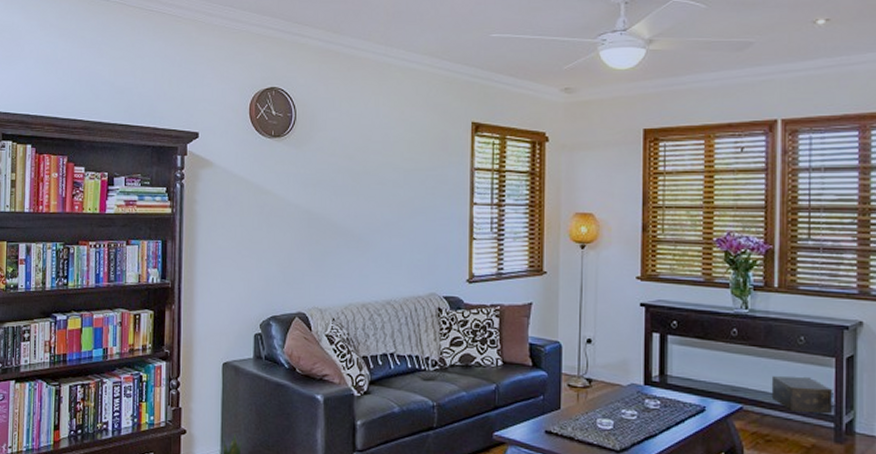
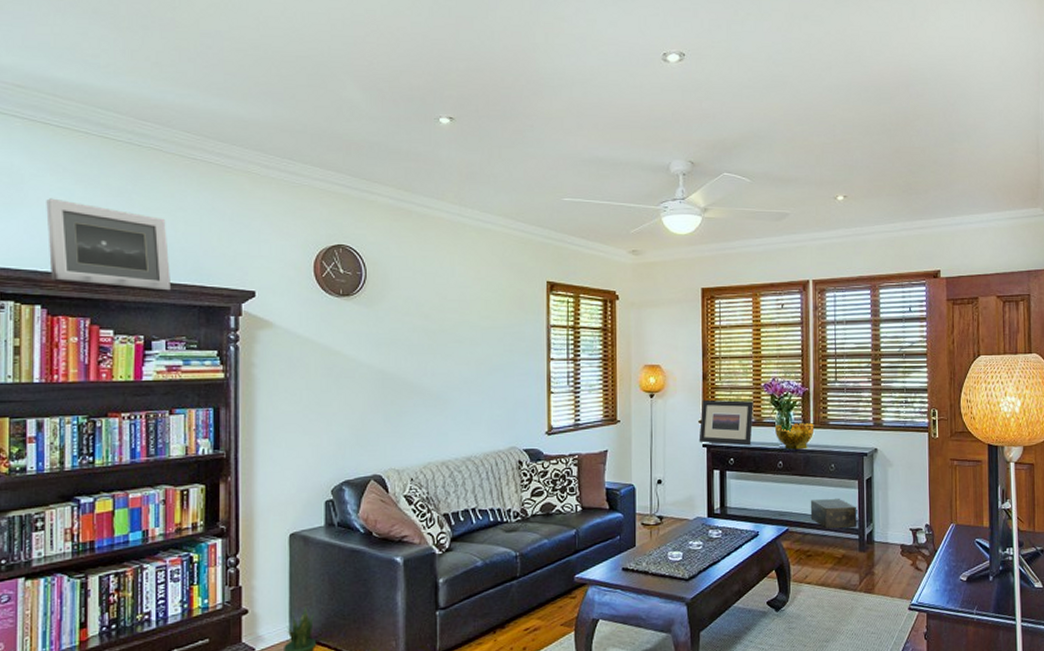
picture frame: none [37,51,131,134] -> present [46,198,172,292]
picture frame: none [636,253,703,308] -> present [698,399,754,446]
decorative bowl: none [729,285,779,317] -> present [775,422,814,450]

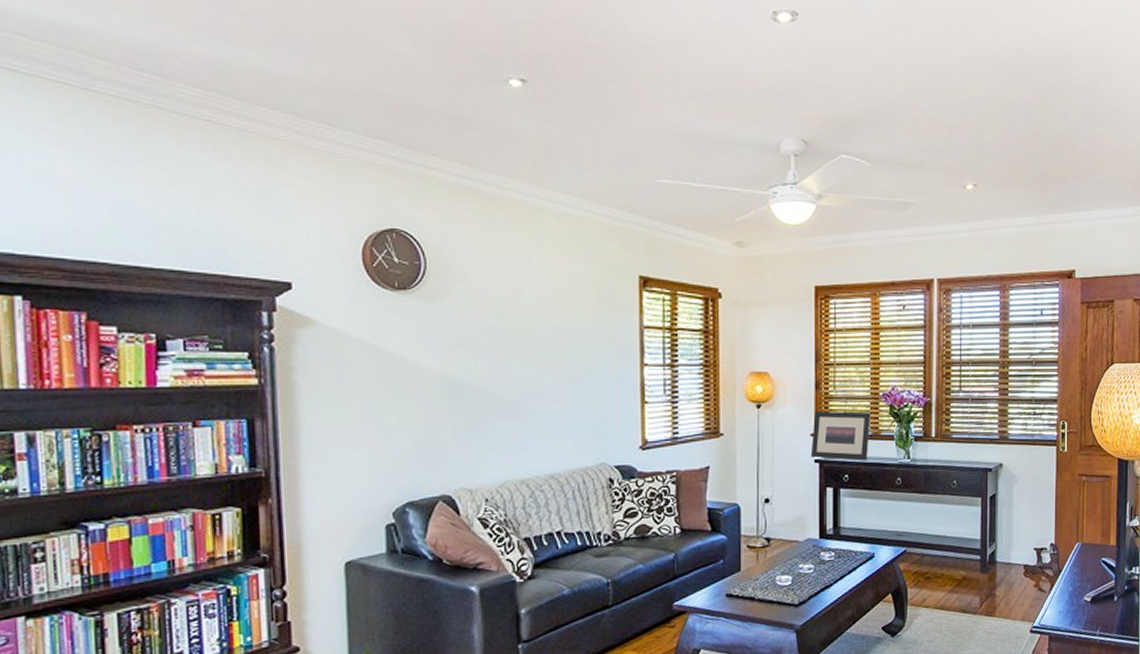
picture frame: present [46,198,172,292] -> none [19,164,188,282]
decorative bowl: present [775,422,814,450] -> none [894,435,936,465]
decorative box: present [810,499,857,529] -> none [930,517,979,549]

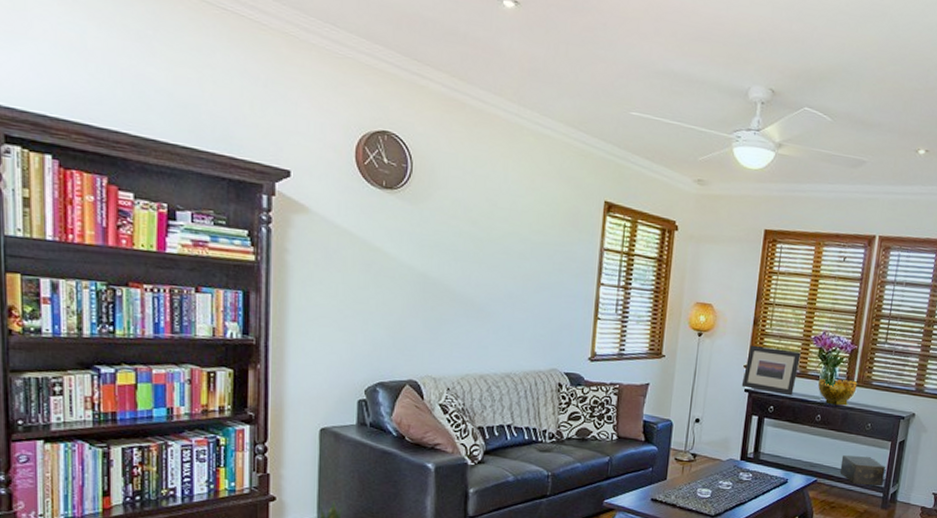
decorative bowl: none [894,435,936,465] -> present [818,378,858,406]
decorative box: none [930,517,979,549] -> present [839,455,885,487]

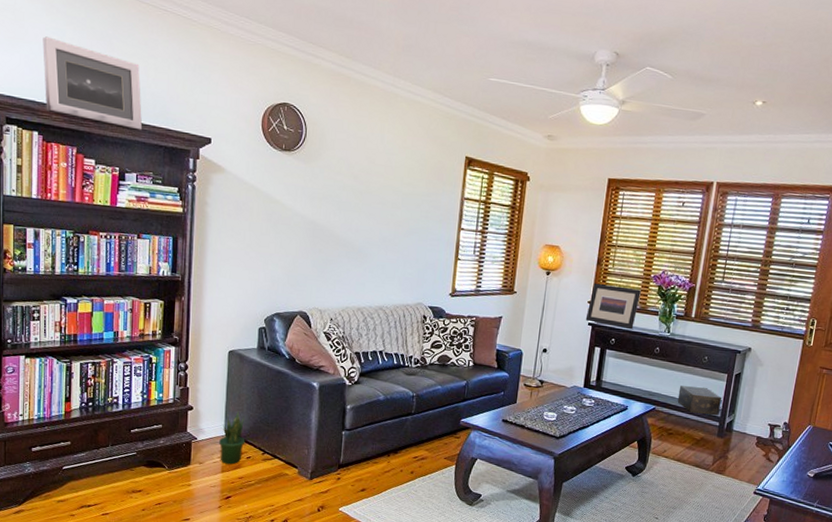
picture frame: none [54,32,198,159] -> present [42,36,143,132]
decorative bowl: present [818,378,858,406] -> none [657,314,695,340]

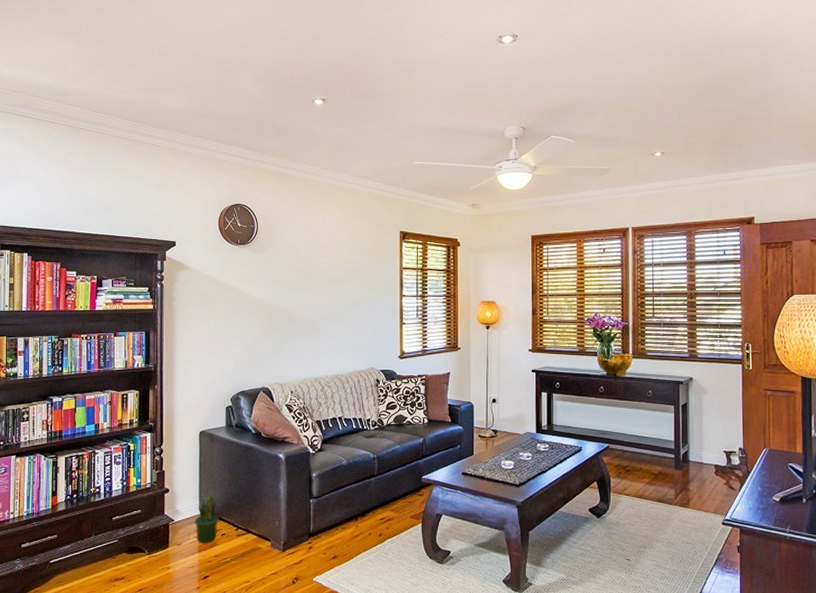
picture frame: present [42,36,143,132] -> none [31,173,117,243]
picture frame: present [585,283,641,330] -> none [528,331,577,372]
decorative bowl: none [657,314,695,340] -> present [597,352,633,377]
decorative box: present [677,386,722,416] -> none [629,421,673,448]

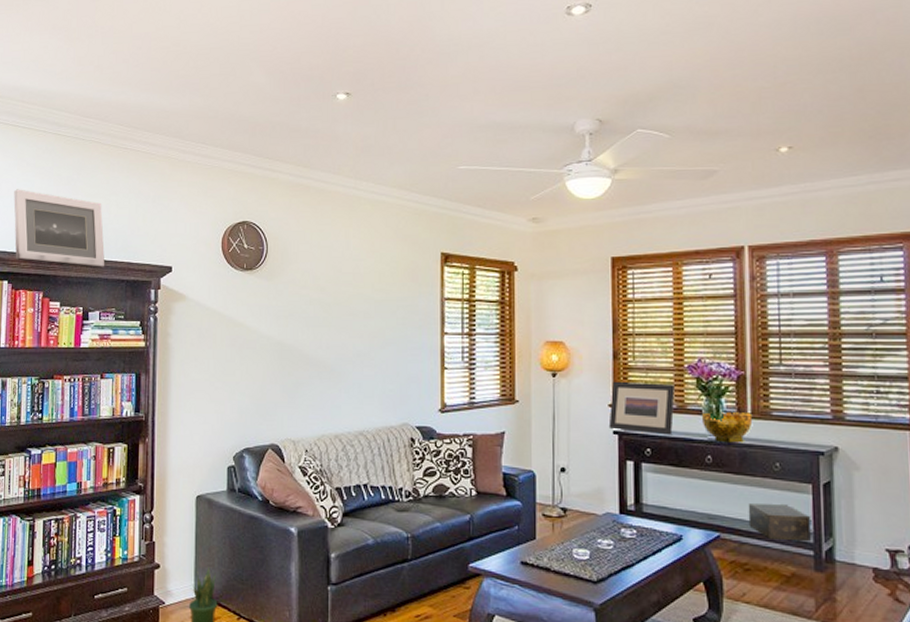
picture frame: none [31,173,117,243] -> present [14,189,105,269]
picture frame: none [528,331,577,372] -> present [608,381,675,436]
decorative box: none [629,421,673,448] -> present [748,504,811,542]

